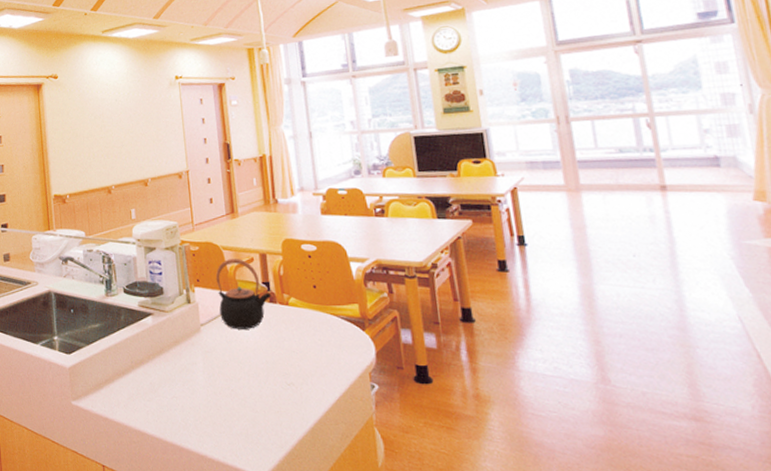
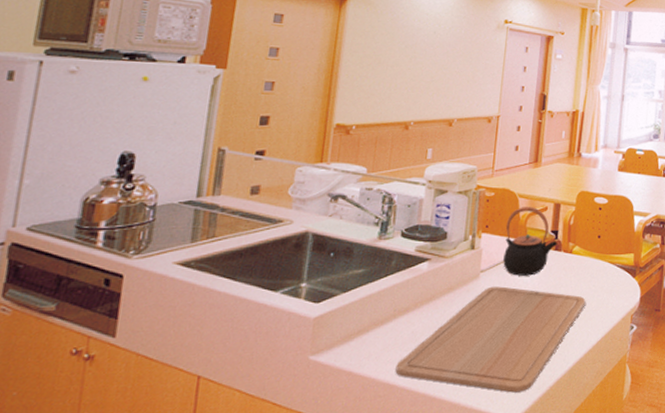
chopping board: none [142,340,314,449] -> present [395,286,586,393]

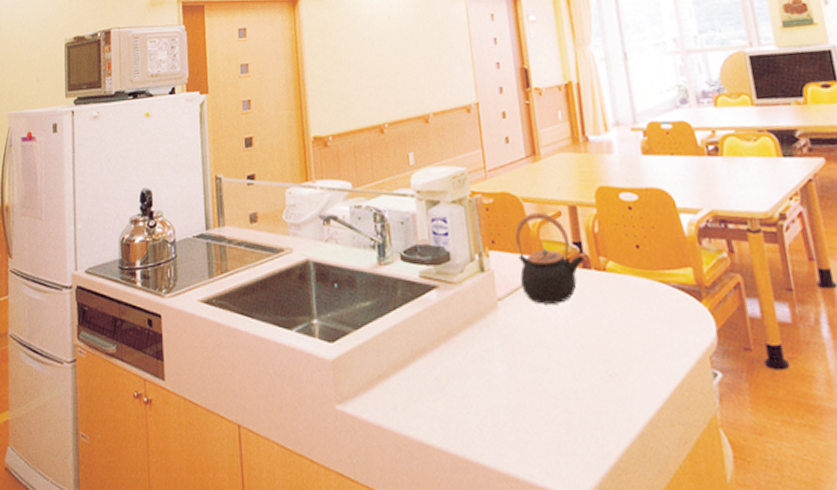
chopping board: present [395,286,586,393] -> none [426,318,641,463]

